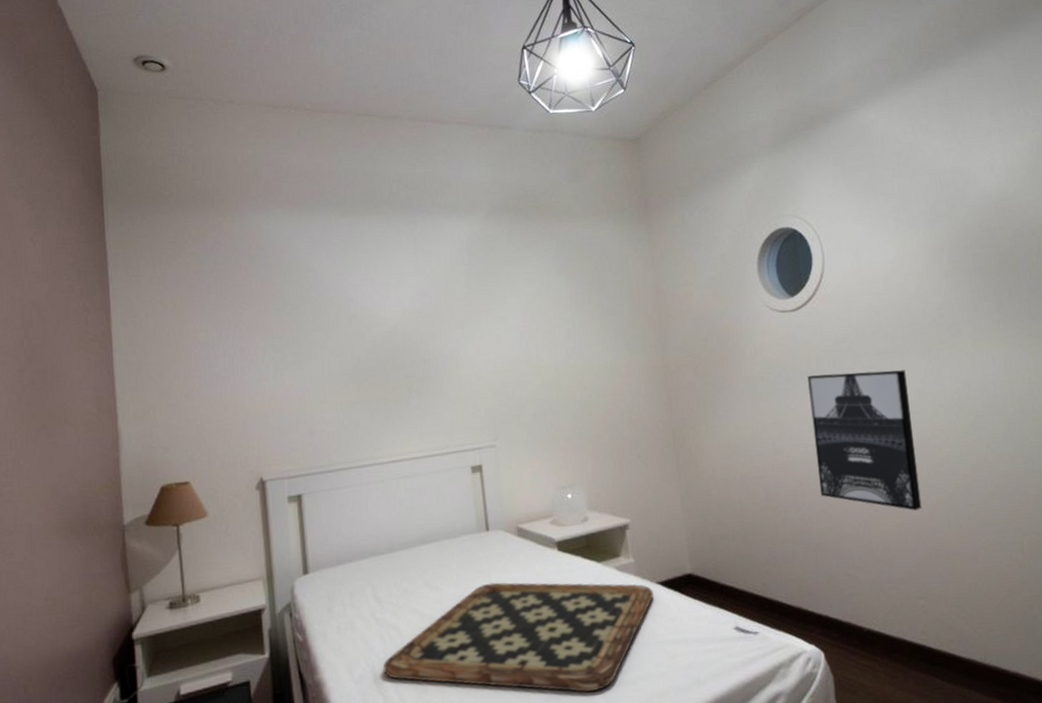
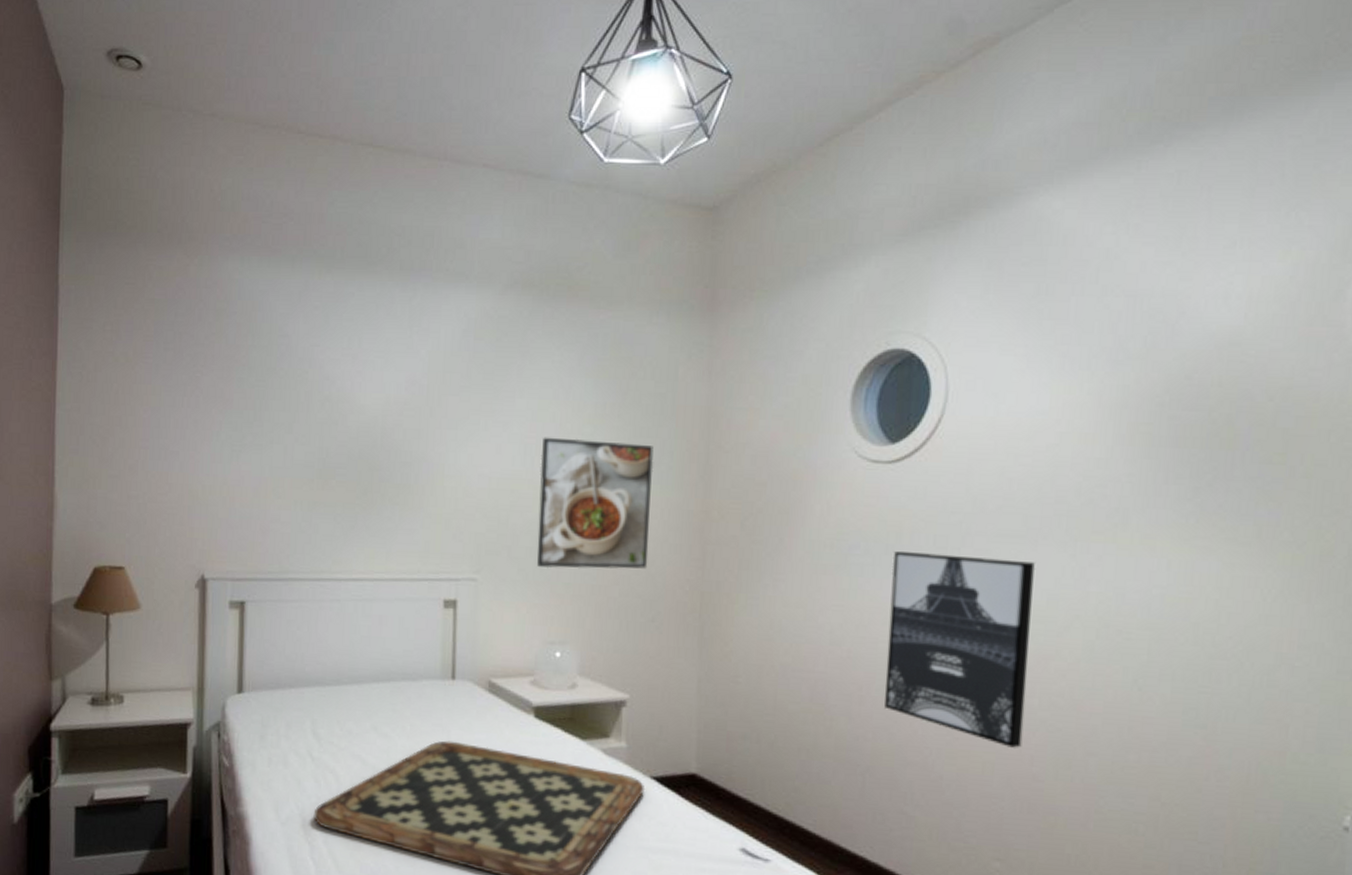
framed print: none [533,321,629,428] -> present [537,437,654,569]

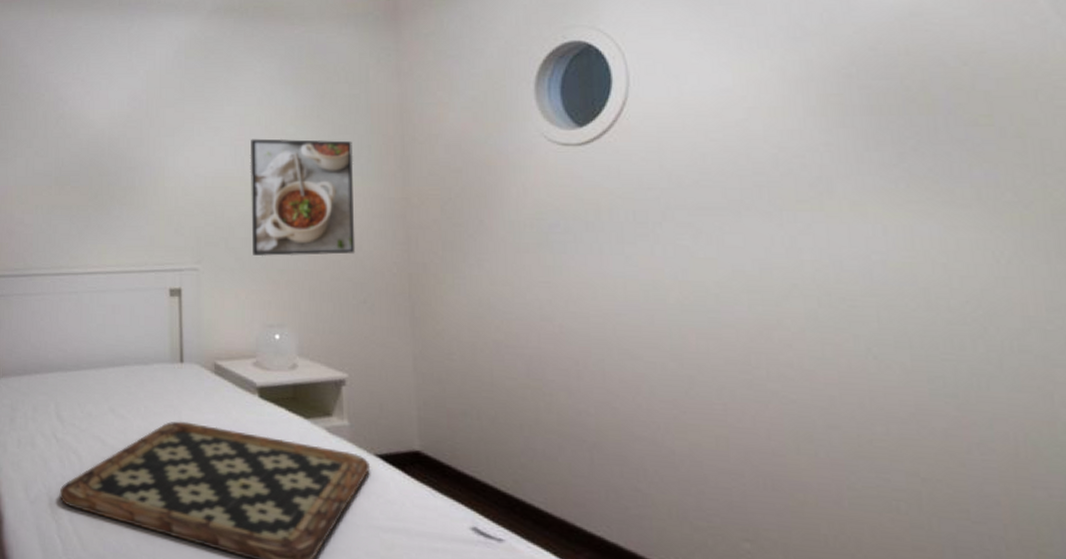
wall art: present [884,551,1036,749] -> none [594,228,755,423]

